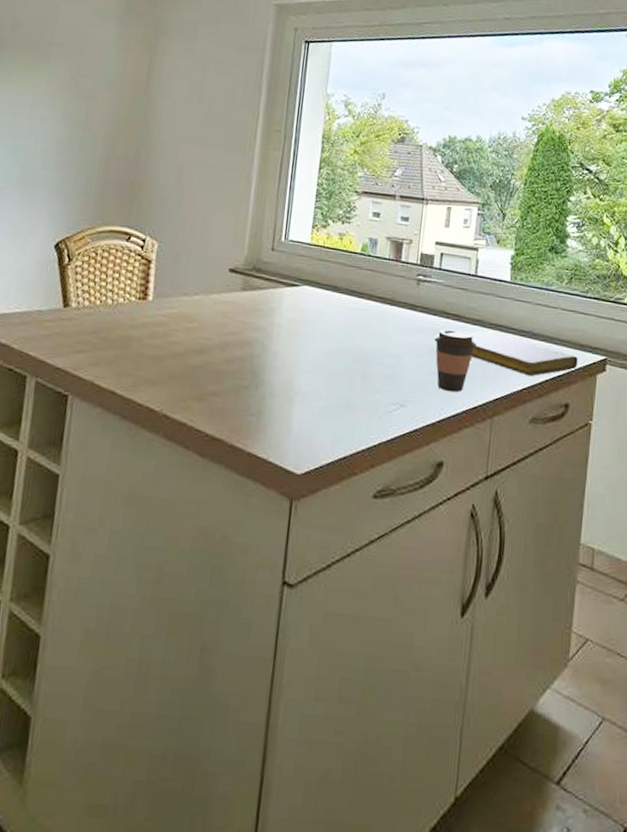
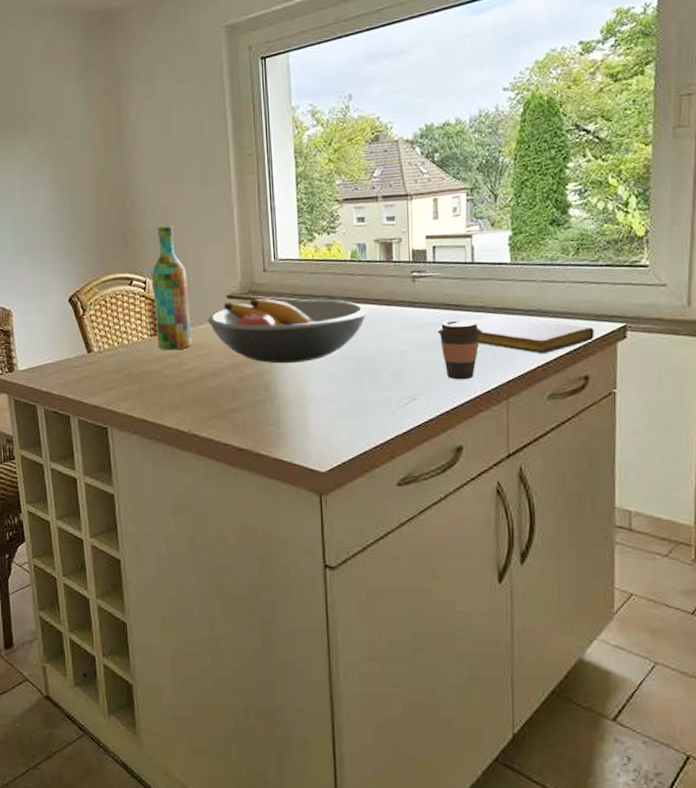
wine bottle: none [144,185,192,319] -> present [151,226,192,351]
fruit bowl: none [203,276,370,352] -> present [207,298,368,364]

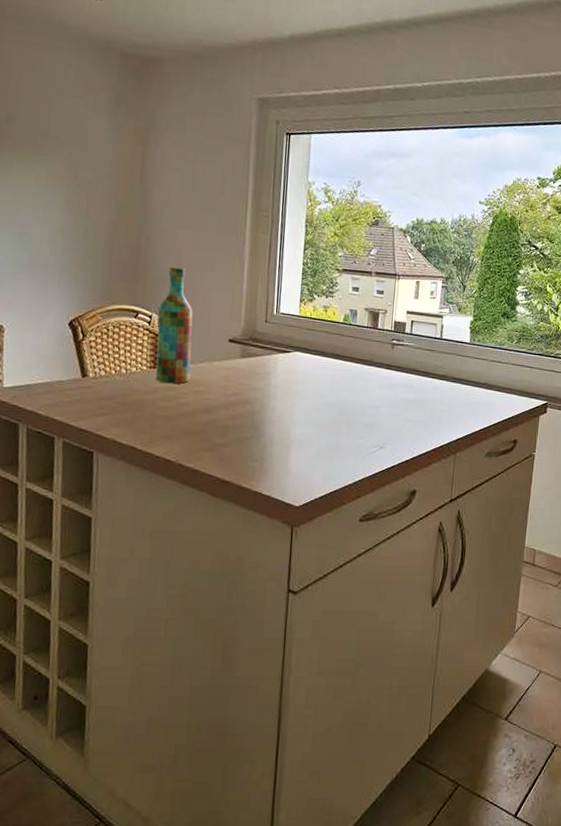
fruit bowl: present [207,298,368,364] -> none [207,345,352,407]
coffee cup: present [437,320,482,380] -> none [406,384,442,435]
notebook: present [472,316,594,354] -> none [435,384,525,420]

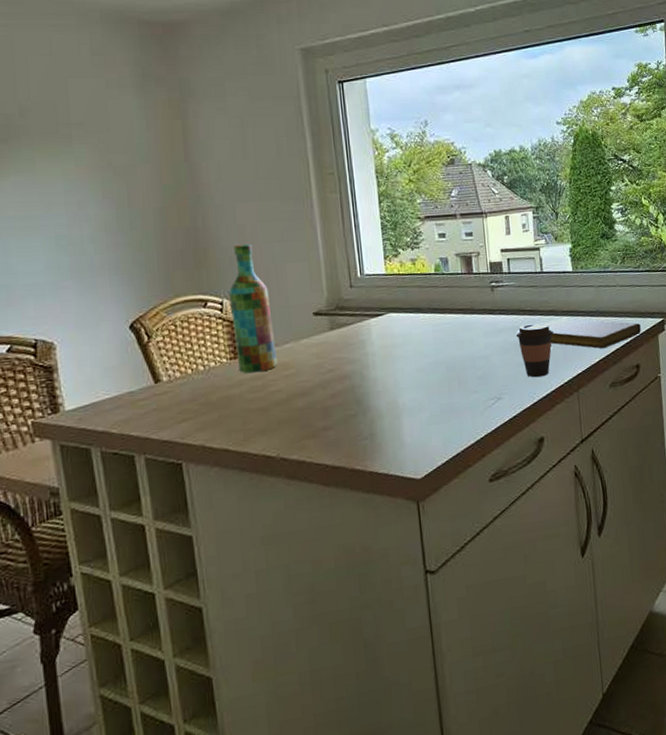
coffee cup: none [406,384,442,435] -> present [515,323,554,378]
notebook: none [435,384,525,420] -> present [544,318,641,349]

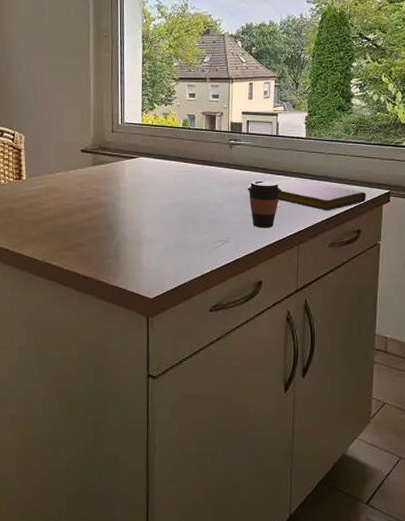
wine bottle: present [228,244,278,373] -> none [19,90,50,193]

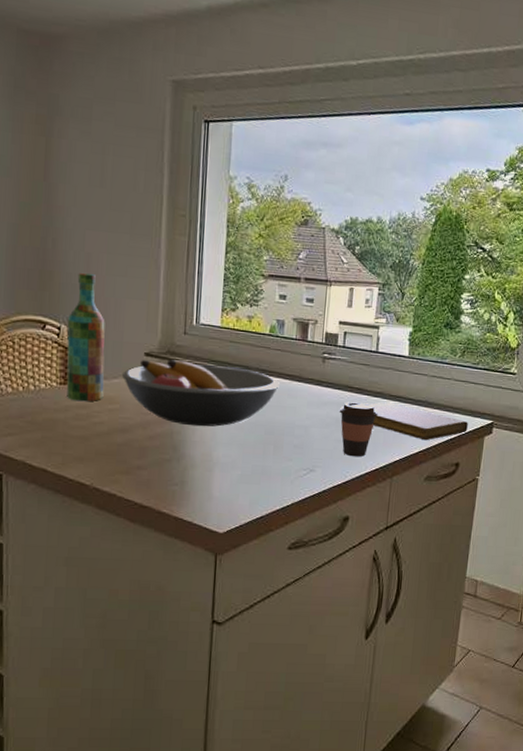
wine bottle: none [19,90,50,193] -> present [66,273,105,402]
fruit bowl: none [63,154,194,208] -> present [121,359,279,427]

